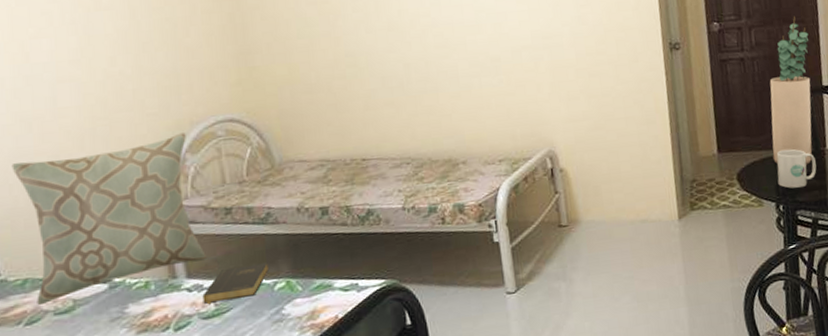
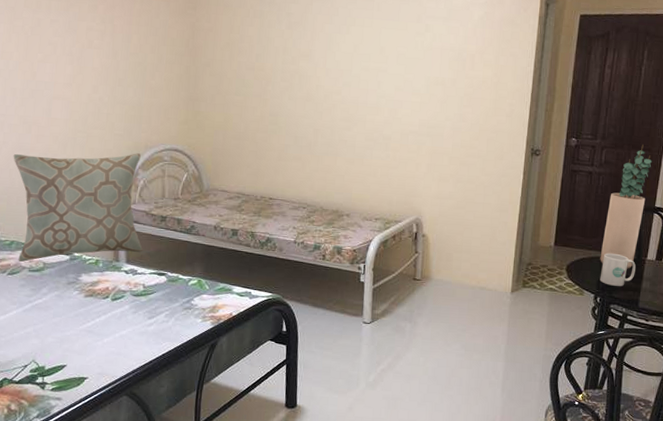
book: present [202,262,269,305] -> none [135,261,187,286]

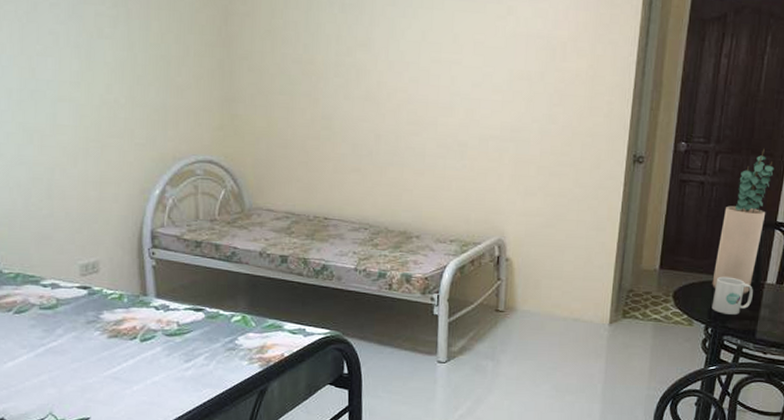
pillow: present [13,153,143,263] -> none [13,166,175,299]

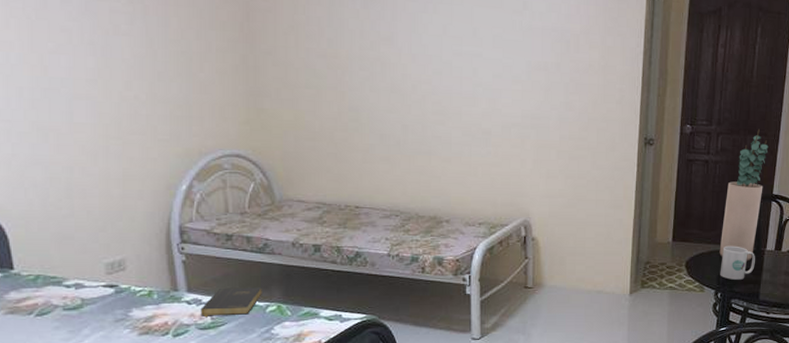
book: none [167,295,228,324] -> present [200,287,262,318]

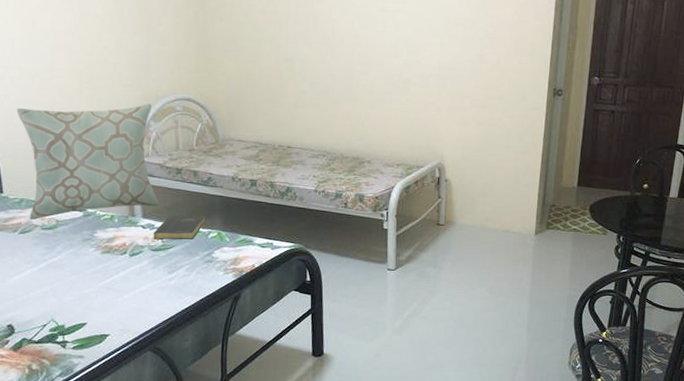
pillow: none [27,161,206,301] -> present [16,104,159,221]
vase: present [719,128,769,262] -> none [623,81,674,208]
mug: present [720,245,755,280] -> none [623,192,658,225]

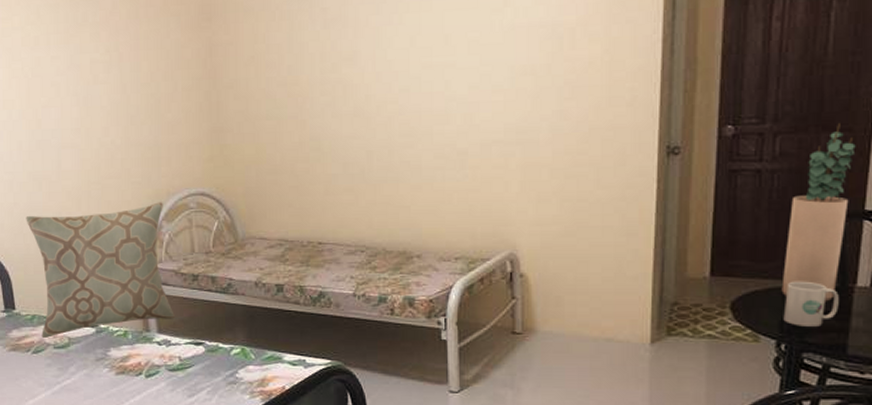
book: present [153,215,205,241] -> none [170,329,227,359]
vase: none [623,81,674,208] -> present [781,122,856,302]
mug: none [623,192,658,225] -> present [783,281,839,327]

